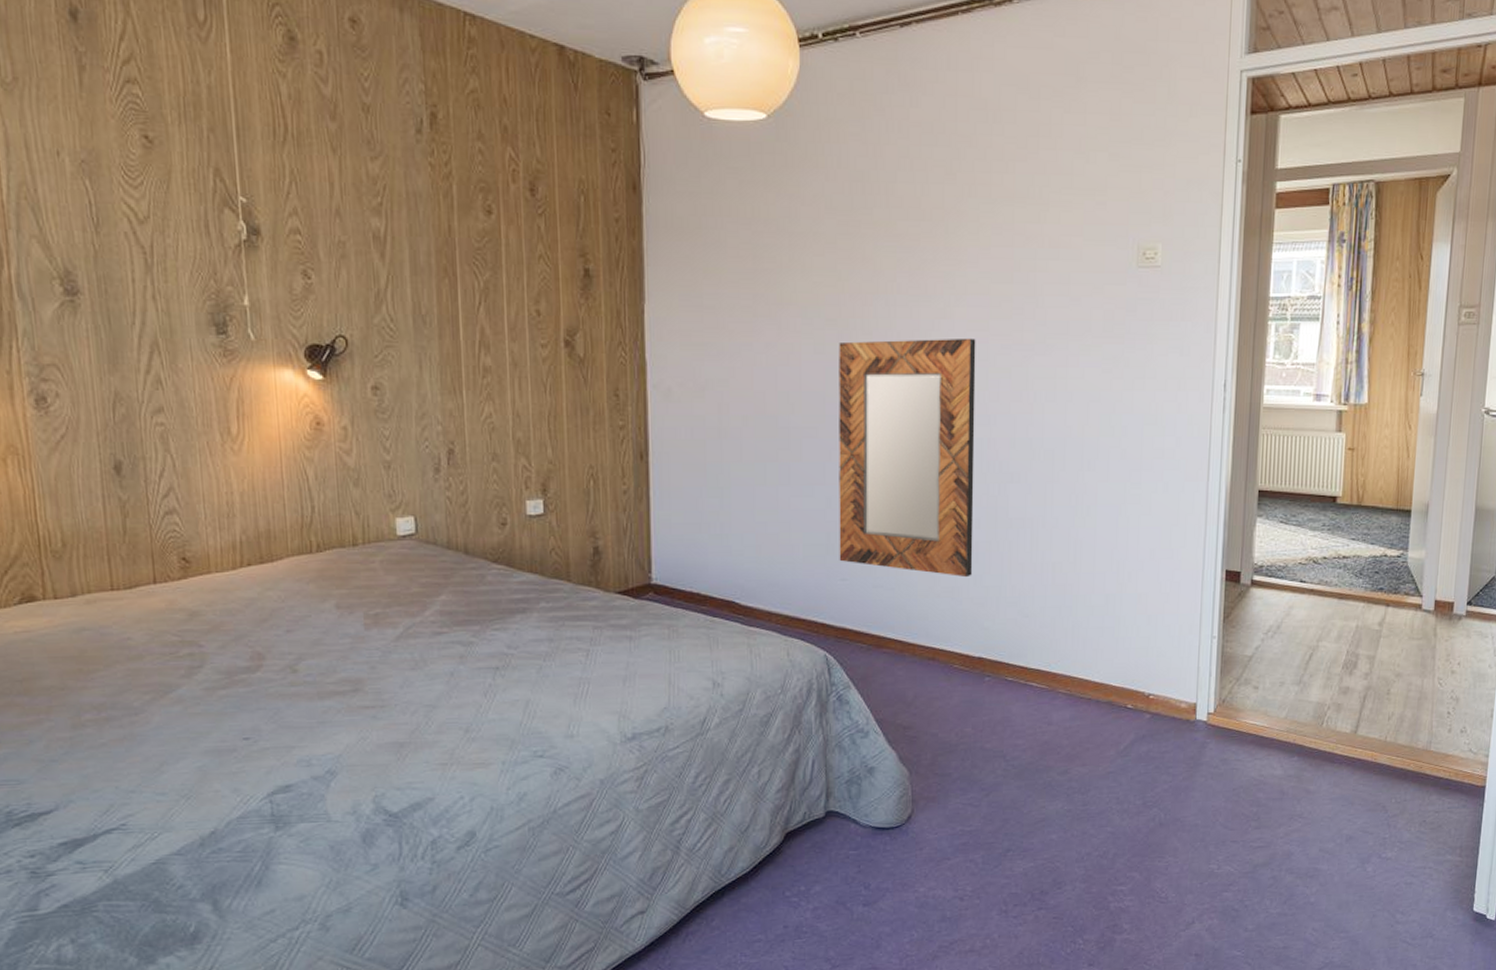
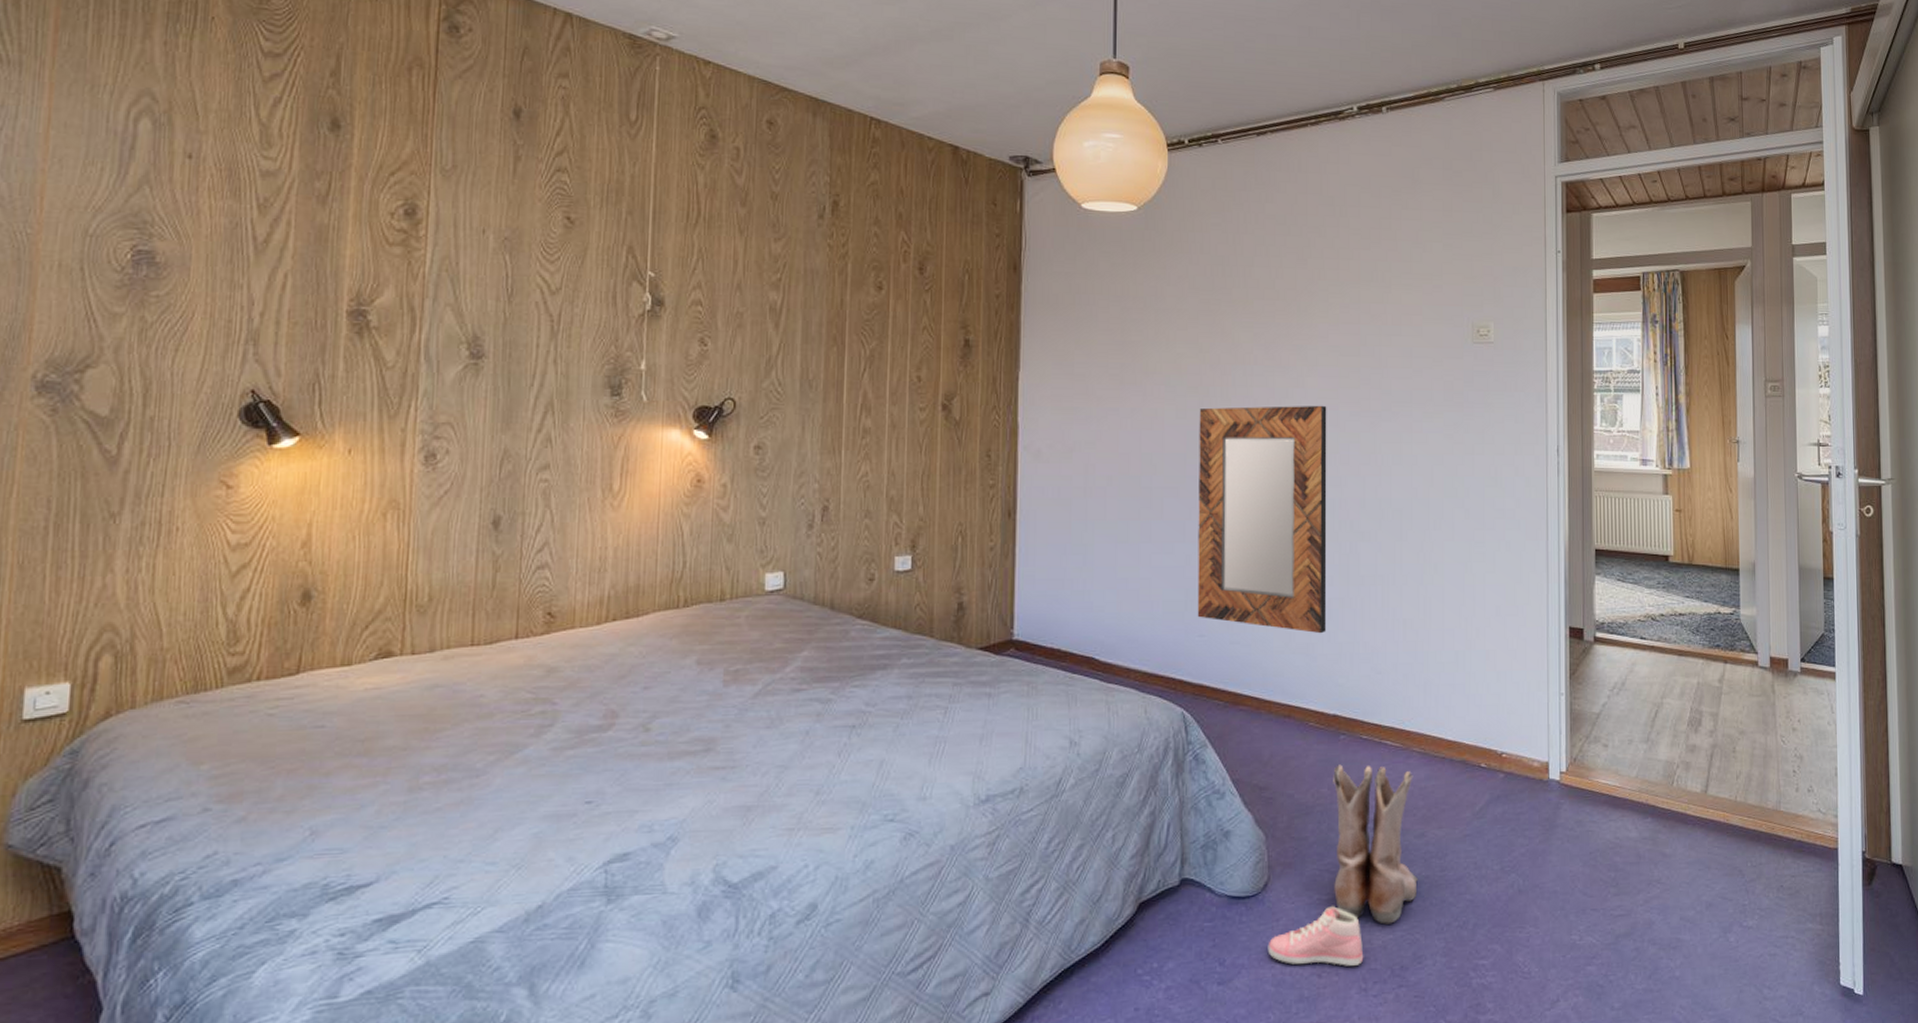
sneaker: none [911,837,1005,891] -> present [1267,906,1364,966]
boots: none [977,705,1061,854] -> present [1333,764,1419,924]

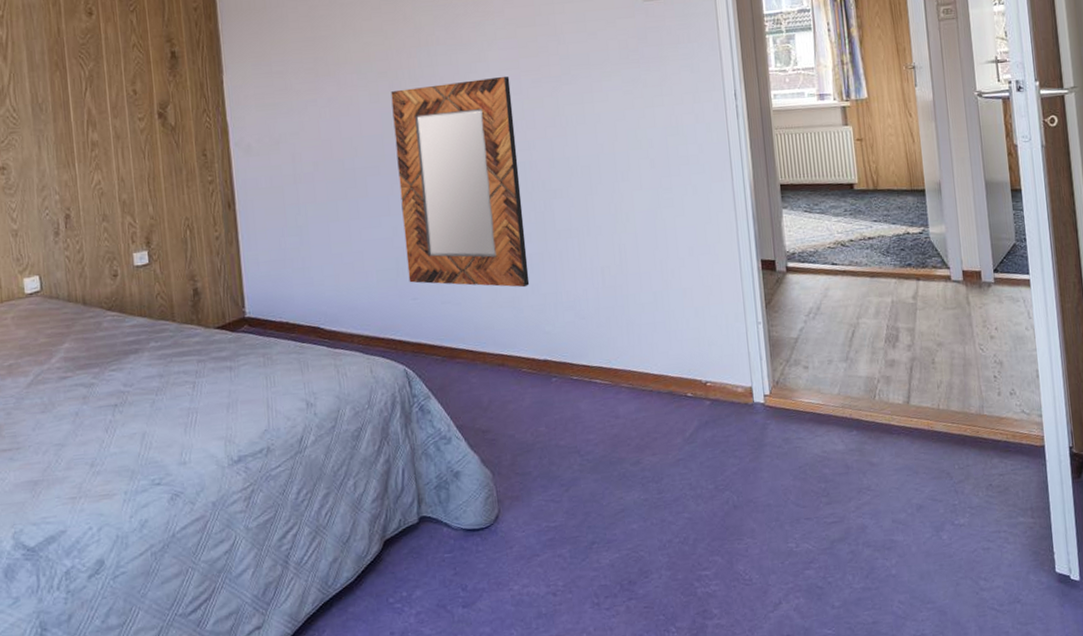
sneaker: present [1267,906,1364,966] -> none [504,532,594,586]
boots: present [1333,764,1419,924] -> none [549,403,639,545]

